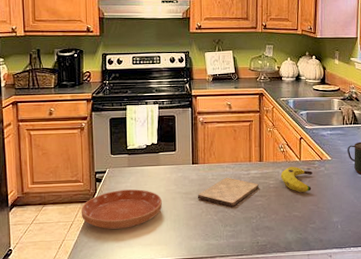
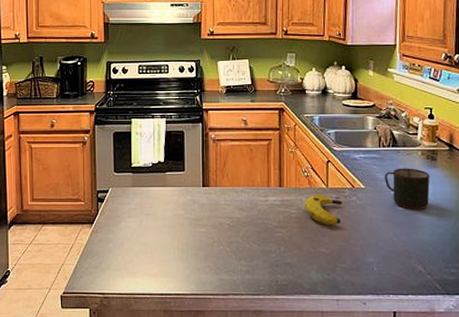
saucer: present [81,189,162,229] -> none [81,212,169,255]
cutting board: present [197,177,259,207] -> none [208,203,279,237]

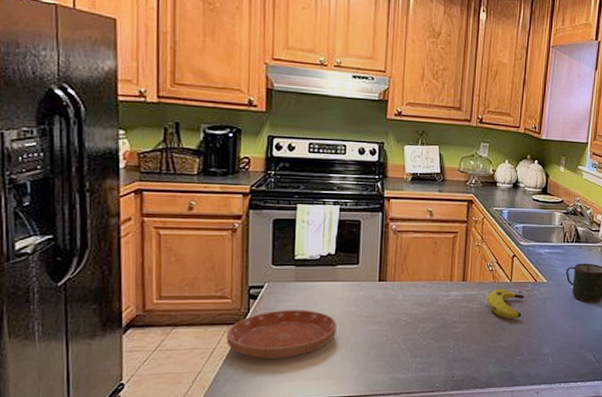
saucer: none [81,212,169,255] -> present [226,310,337,359]

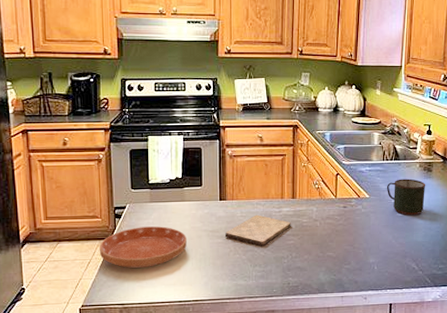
cutting board: none [382,298,460,334] -> present [224,214,291,246]
banana: present [486,288,524,319] -> none [314,204,349,232]

